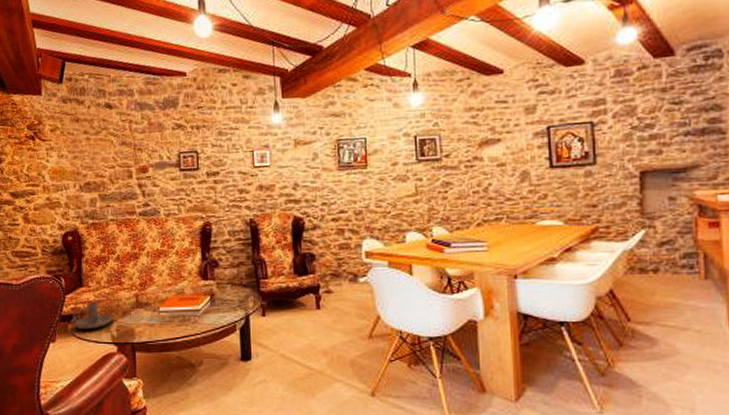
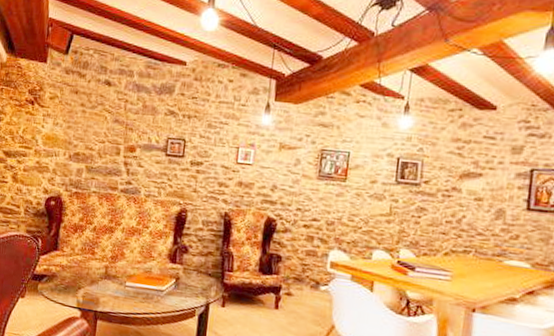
candle holder: present [72,302,112,329] -> none [43,266,81,292]

